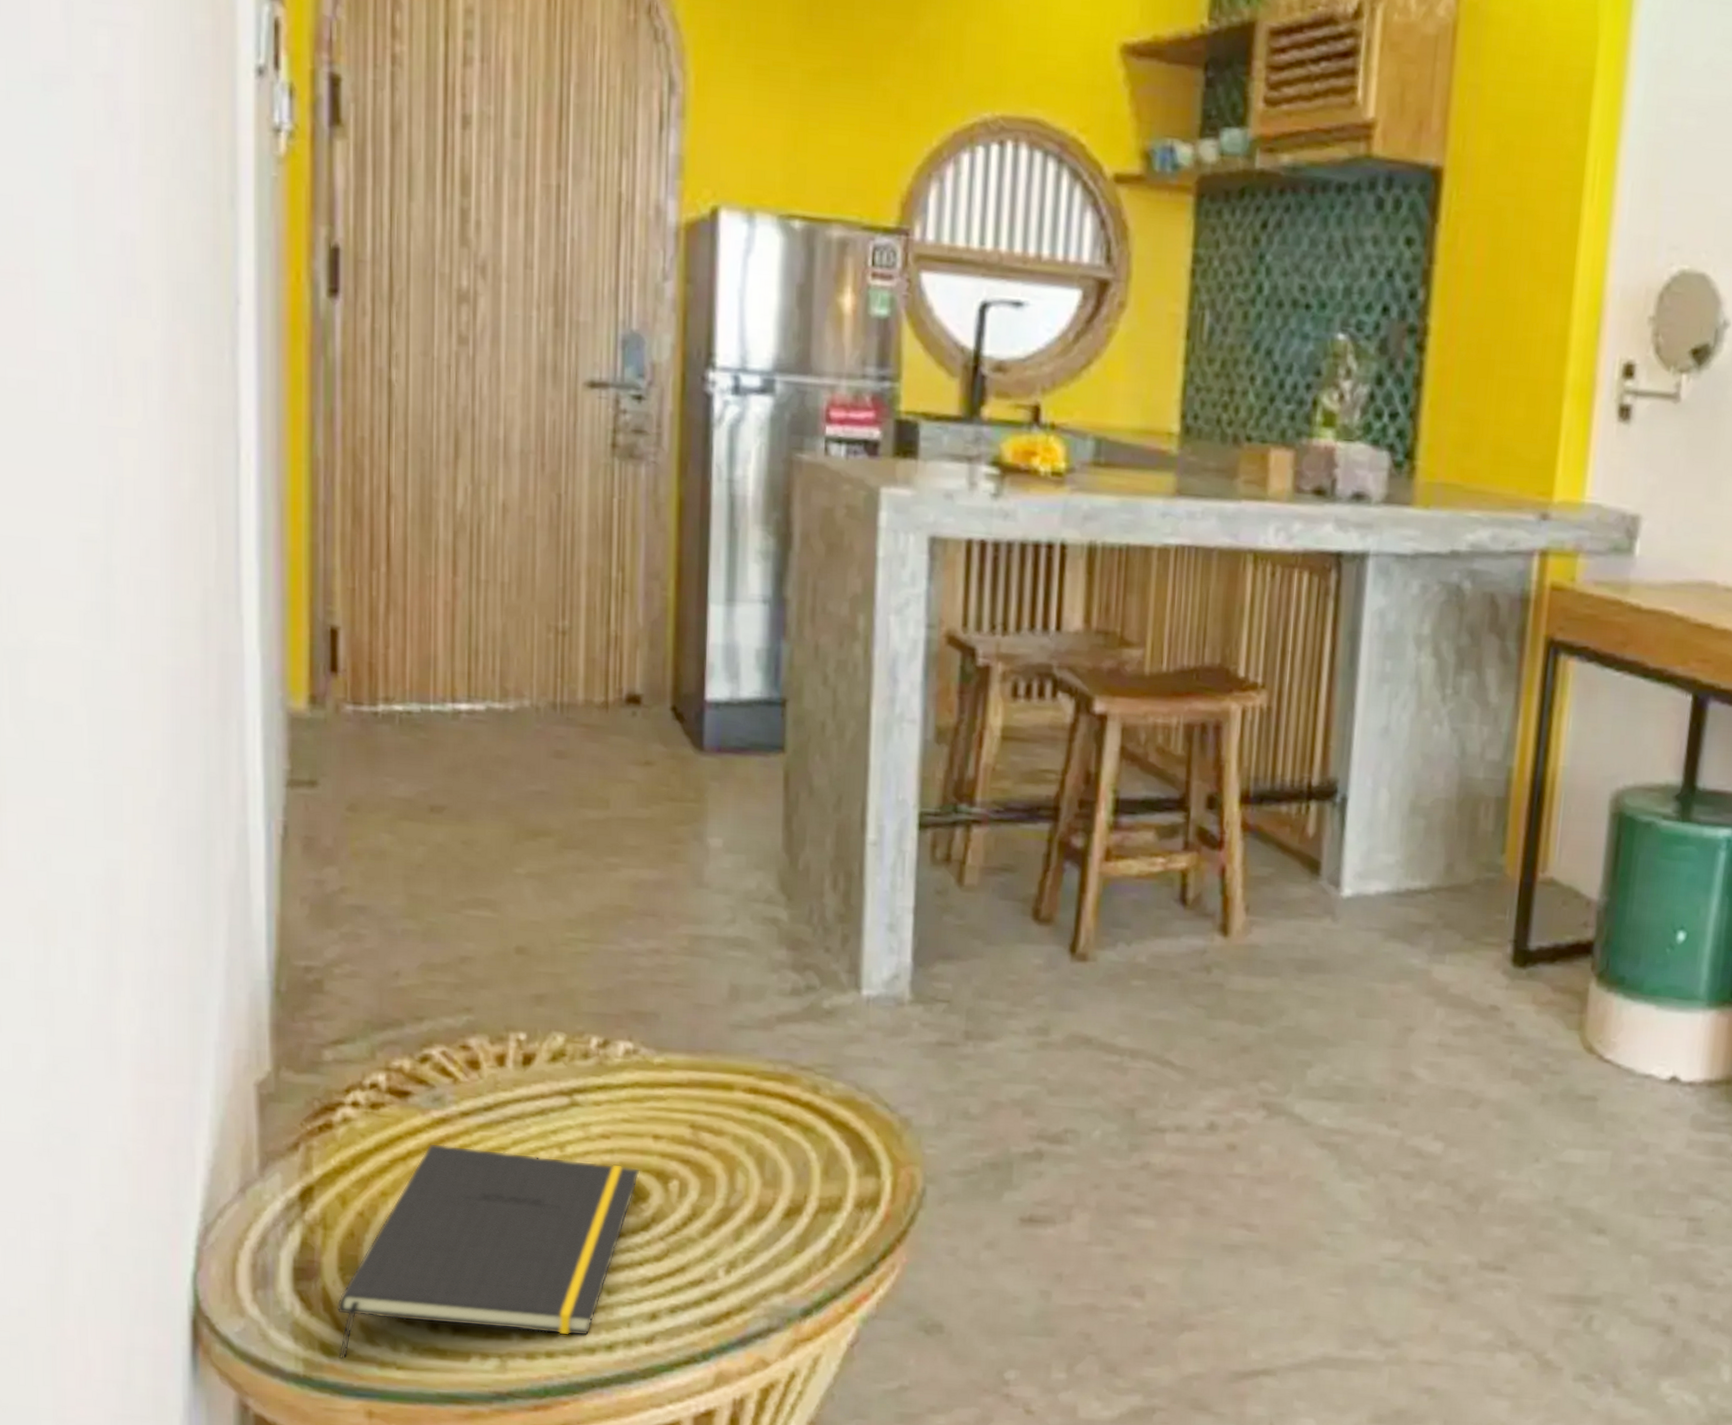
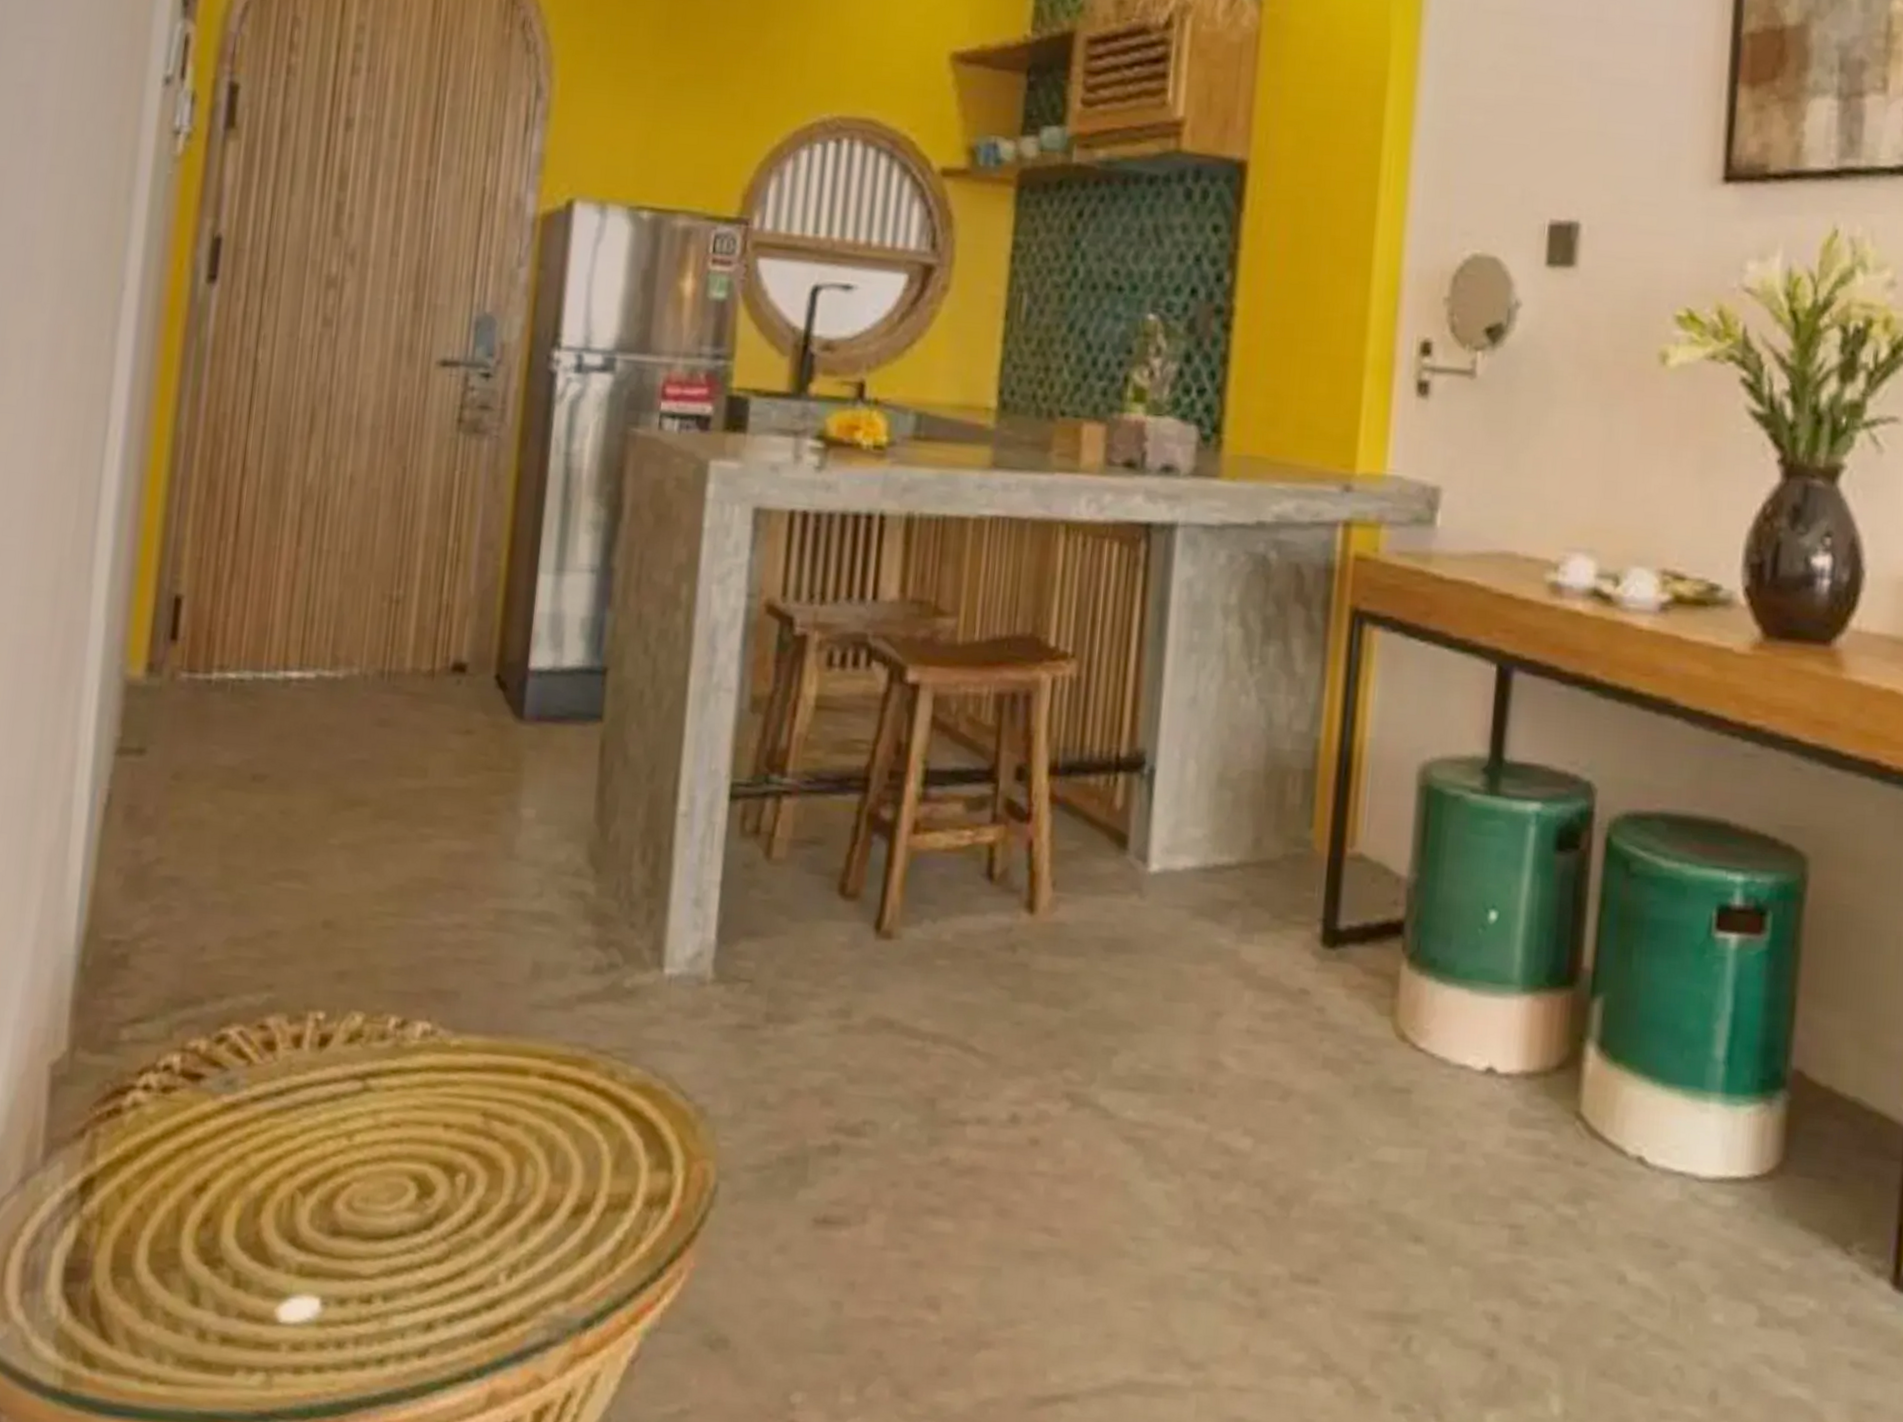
notepad: present [336,1143,640,1360] -> none [100,1131,428,1372]

